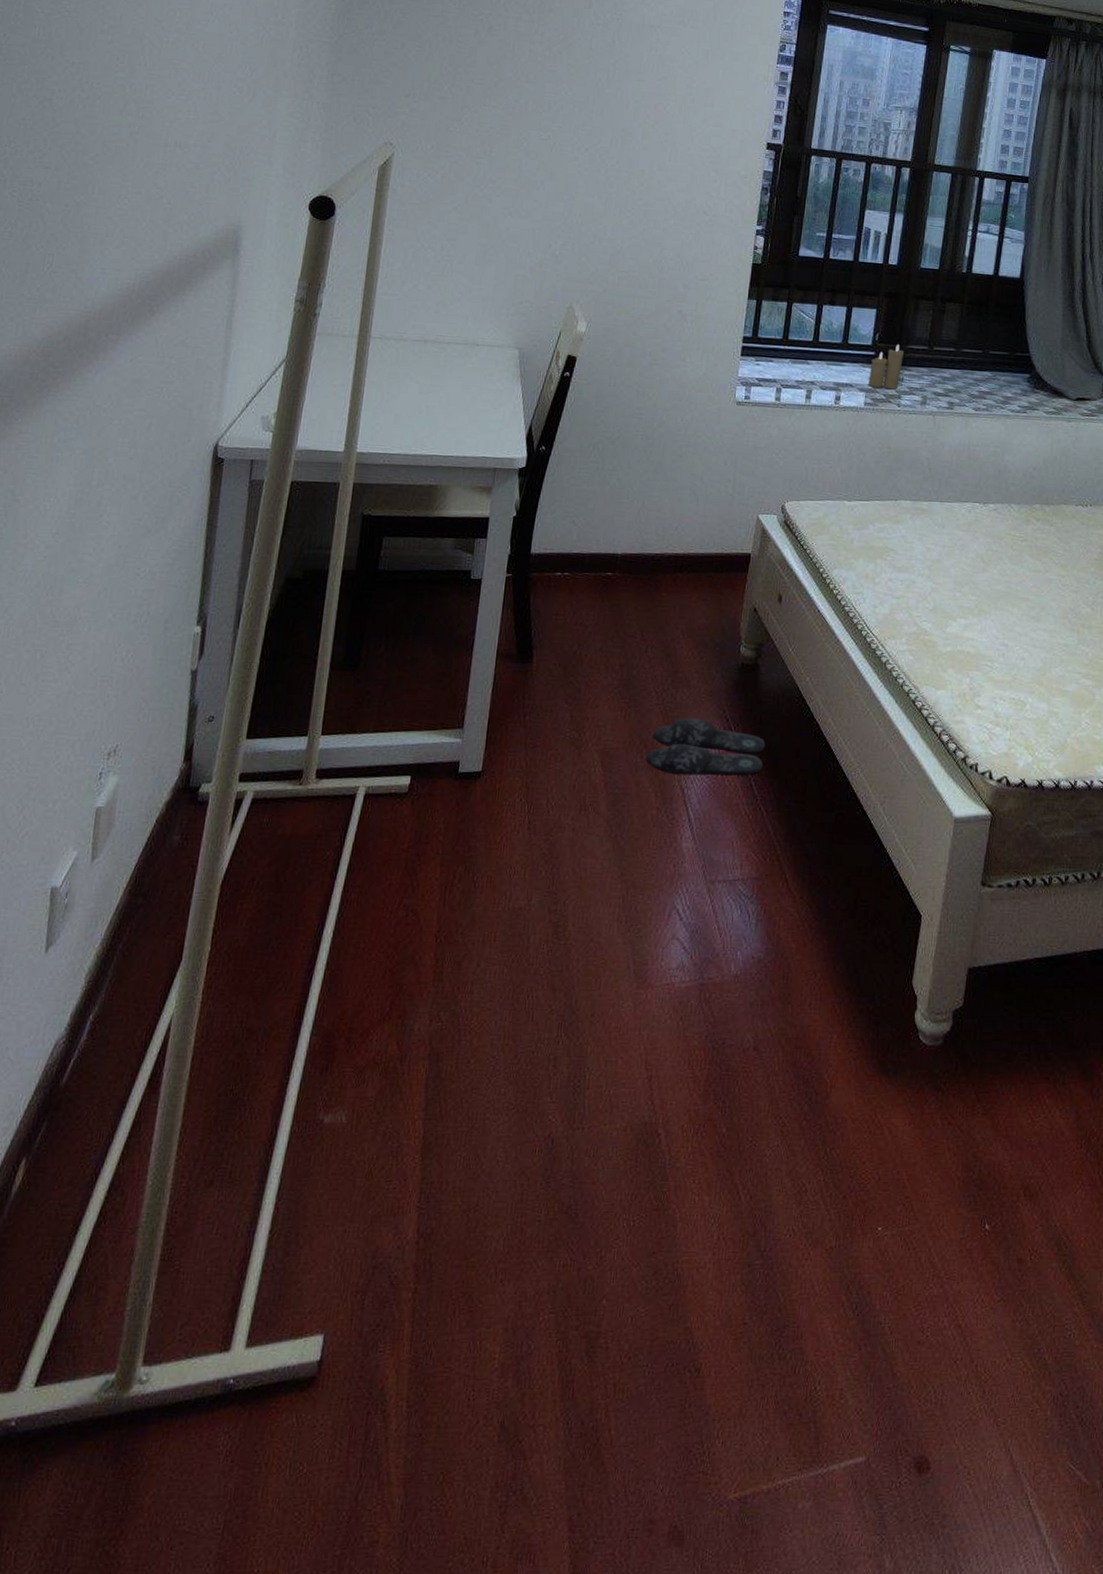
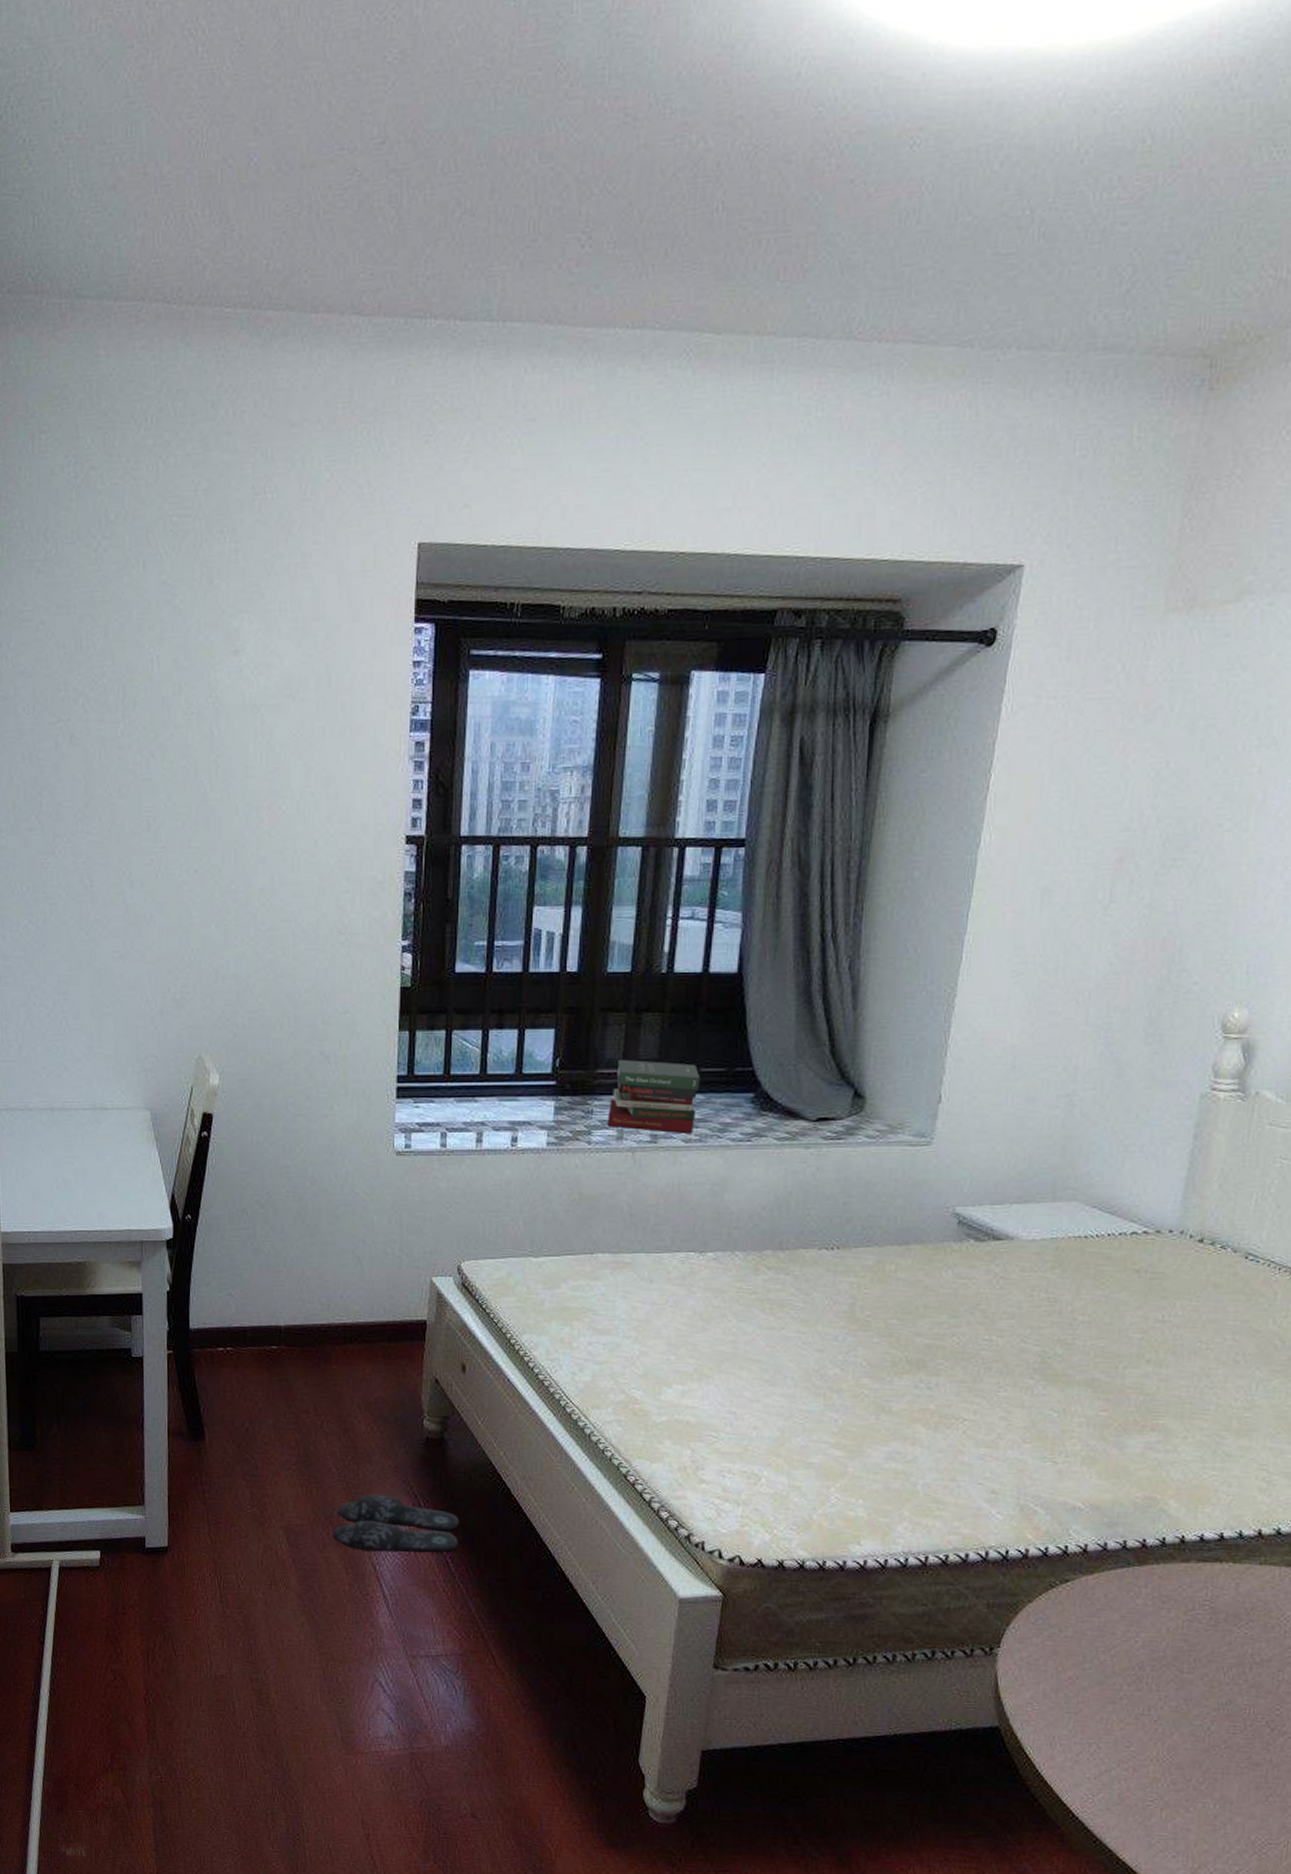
candle: present [868,344,904,390] -> none [550,1069,592,1125]
books: none [914,339,989,403] -> present [607,1060,701,1133]

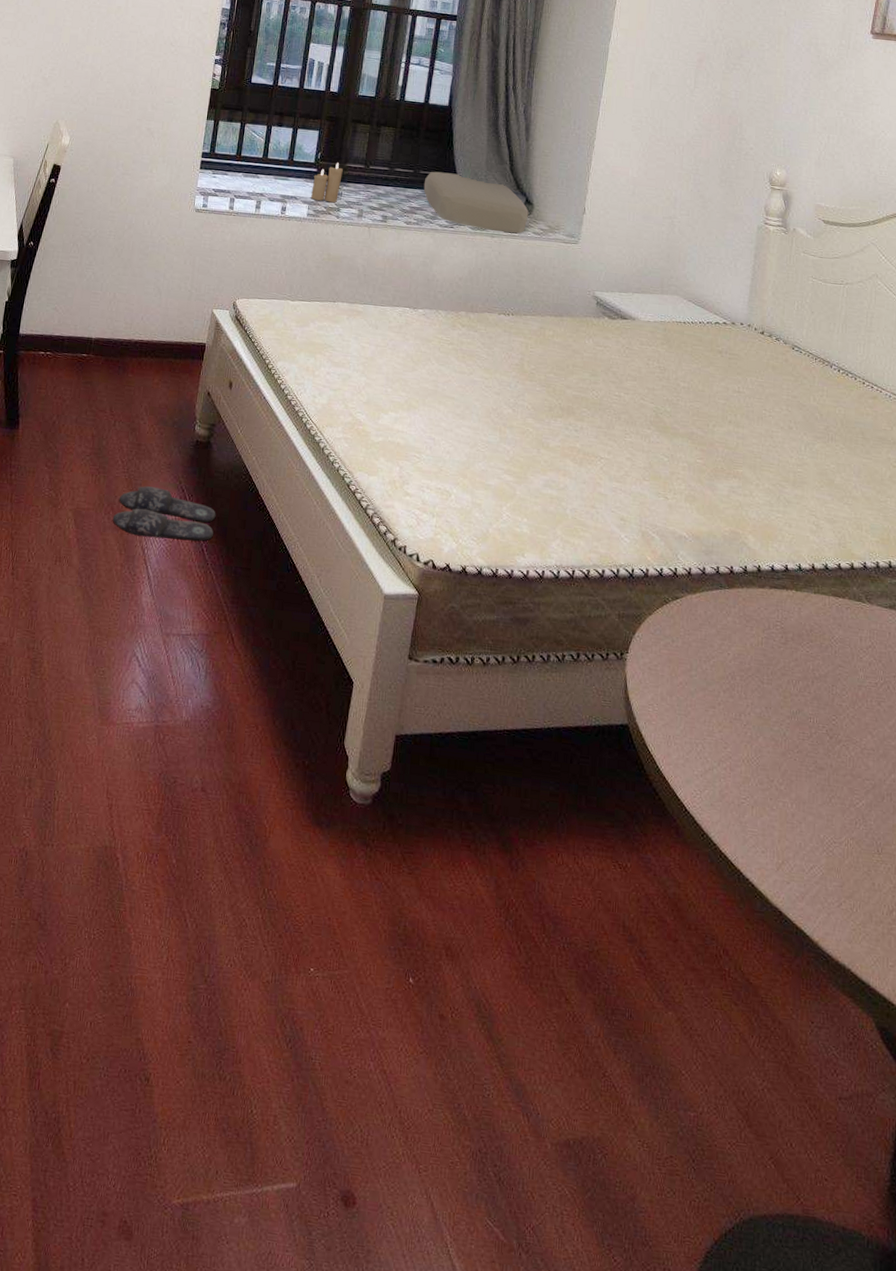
candle: none [550,1069,592,1125] -> present [311,163,343,203]
books: present [607,1060,701,1133] -> none [352,159,420,218]
cushion: none [706,1066,859,1140] -> present [423,171,529,234]

